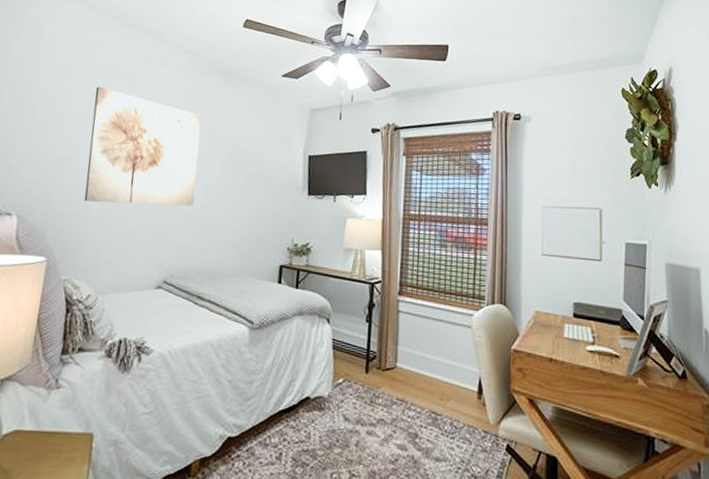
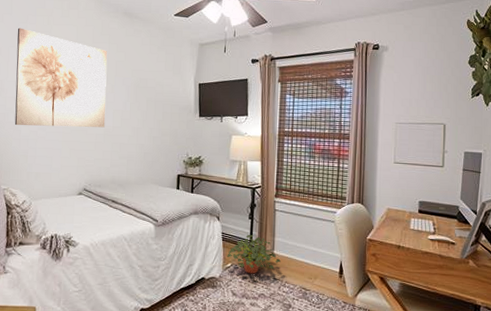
potted plant: none [338,341,405,393] -> present [227,234,281,274]

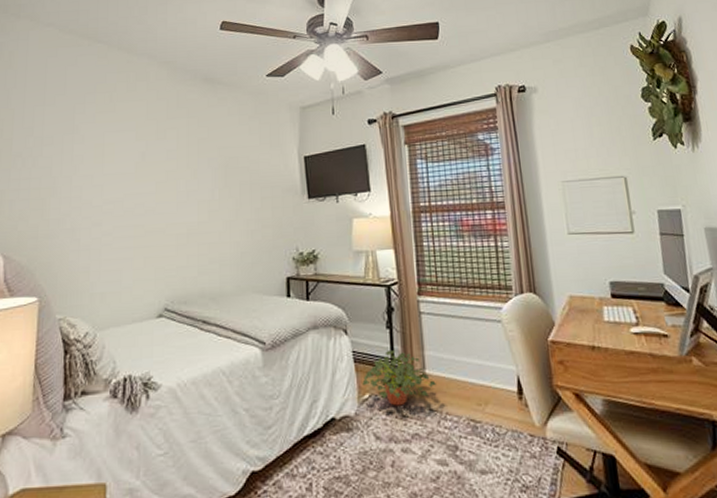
wall art: present [14,28,107,128] -> none [72,109,188,233]

